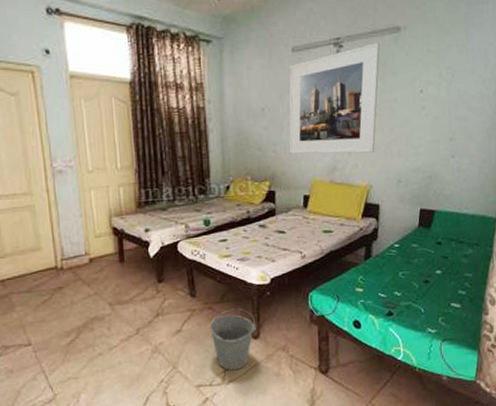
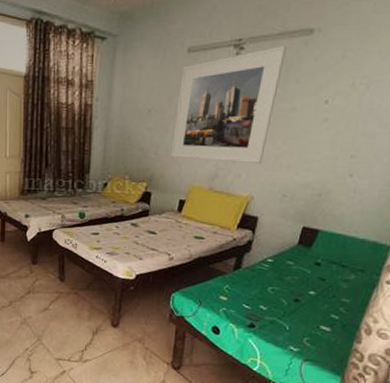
bucket: present [210,308,257,370] -> none [74,297,117,351]

